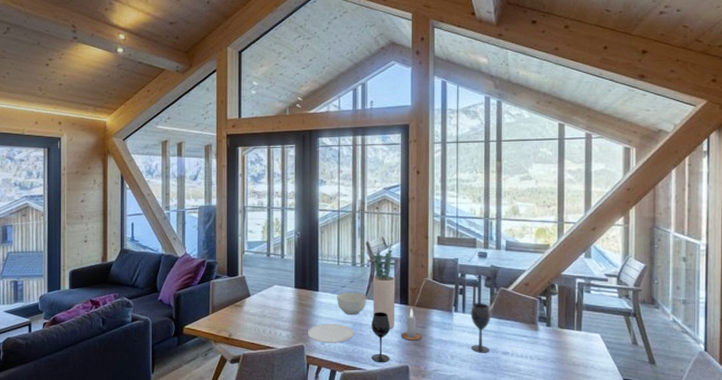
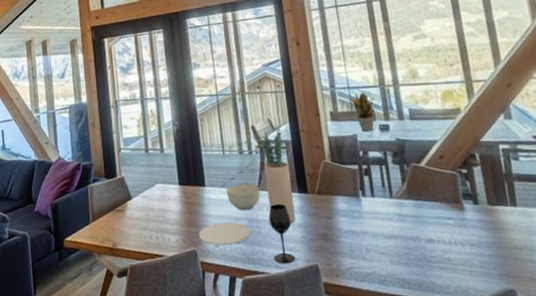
candle: present [401,308,422,341] -> none [304,196,329,235]
potted plant: none [457,222,478,257] -> present [350,92,375,132]
wine glass: present [471,303,490,353] -> none [380,183,411,243]

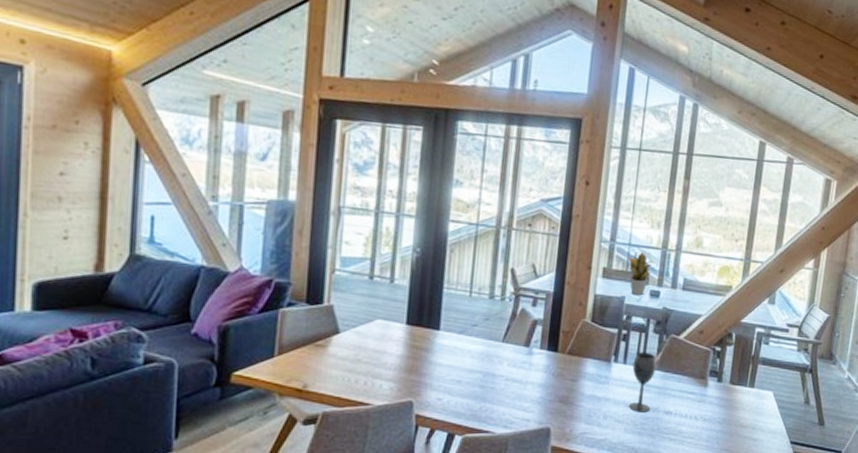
plate: present [198,222,252,245] -> none [419,373,485,399]
bowl: present [225,184,261,211] -> none [463,332,506,363]
vase: present [262,125,296,224] -> none [511,273,546,383]
wineglass: present [268,203,296,263] -> none [503,359,533,423]
wine glass: none [380,183,411,243] -> present [629,352,656,412]

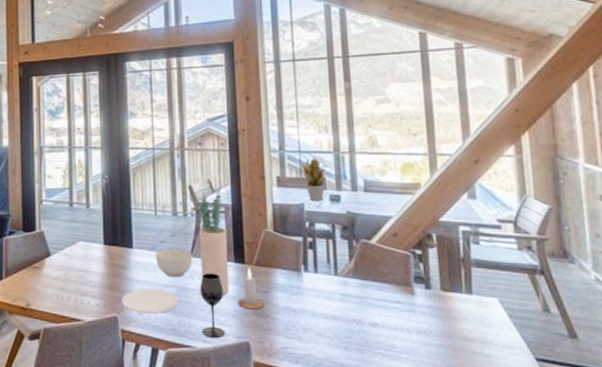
plate: none [419,373,485,399] -> present [121,289,180,313]
bowl: none [463,332,506,363] -> present [154,248,193,278]
wineglass: none [503,359,533,423] -> present [200,273,226,338]
vase: none [511,273,546,383] -> present [199,187,230,296]
candle: none [544,356,571,397] -> present [237,267,265,310]
wine glass: present [629,352,656,412] -> none [325,260,354,325]

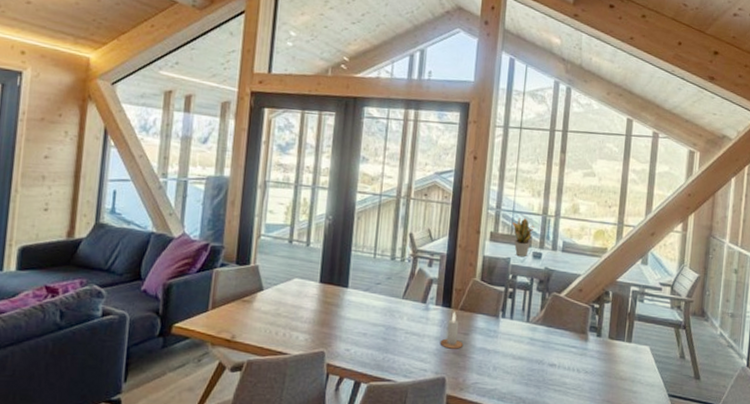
plate: present [121,289,180,313] -> none [330,326,387,350]
bowl: present [154,248,193,278] -> none [368,290,405,318]
vase: present [199,187,230,296] -> none [410,237,440,336]
wineglass: present [200,273,226,338] -> none [404,314,429,373]

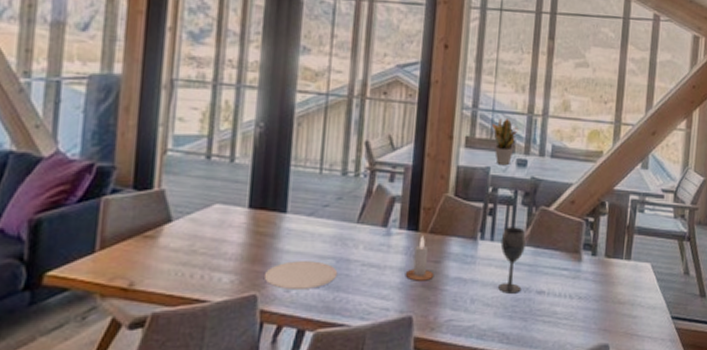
plate: none [330,326,387,350] -> present [263,261,338,289]
wine glass: none [516,308,540,365] -> present [498,227,526,294]

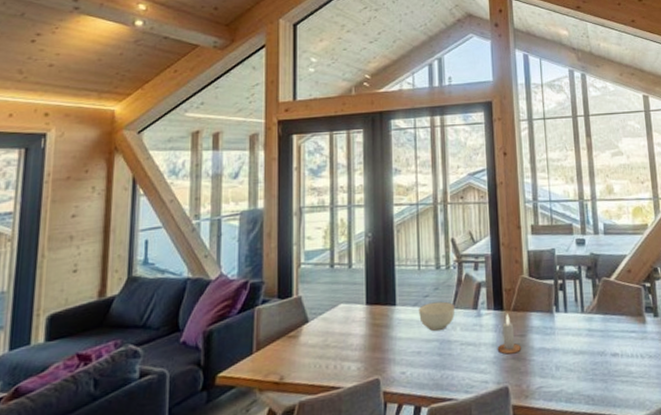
plate: present [263,261,338,289] -> none [383,344,442,372]
bowl: none [313,214,361,248] -> present [418,301,455,332]
potted plant: present [492,118,519,166] -> none [551,206,574,246]
wine glass: present [498,227,526,294] -> none [573,298,598,359]

